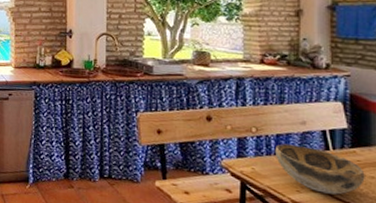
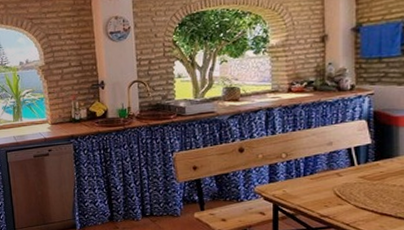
decorative bowl: present [274,143,365,195] -> none [303,164,387,205]

